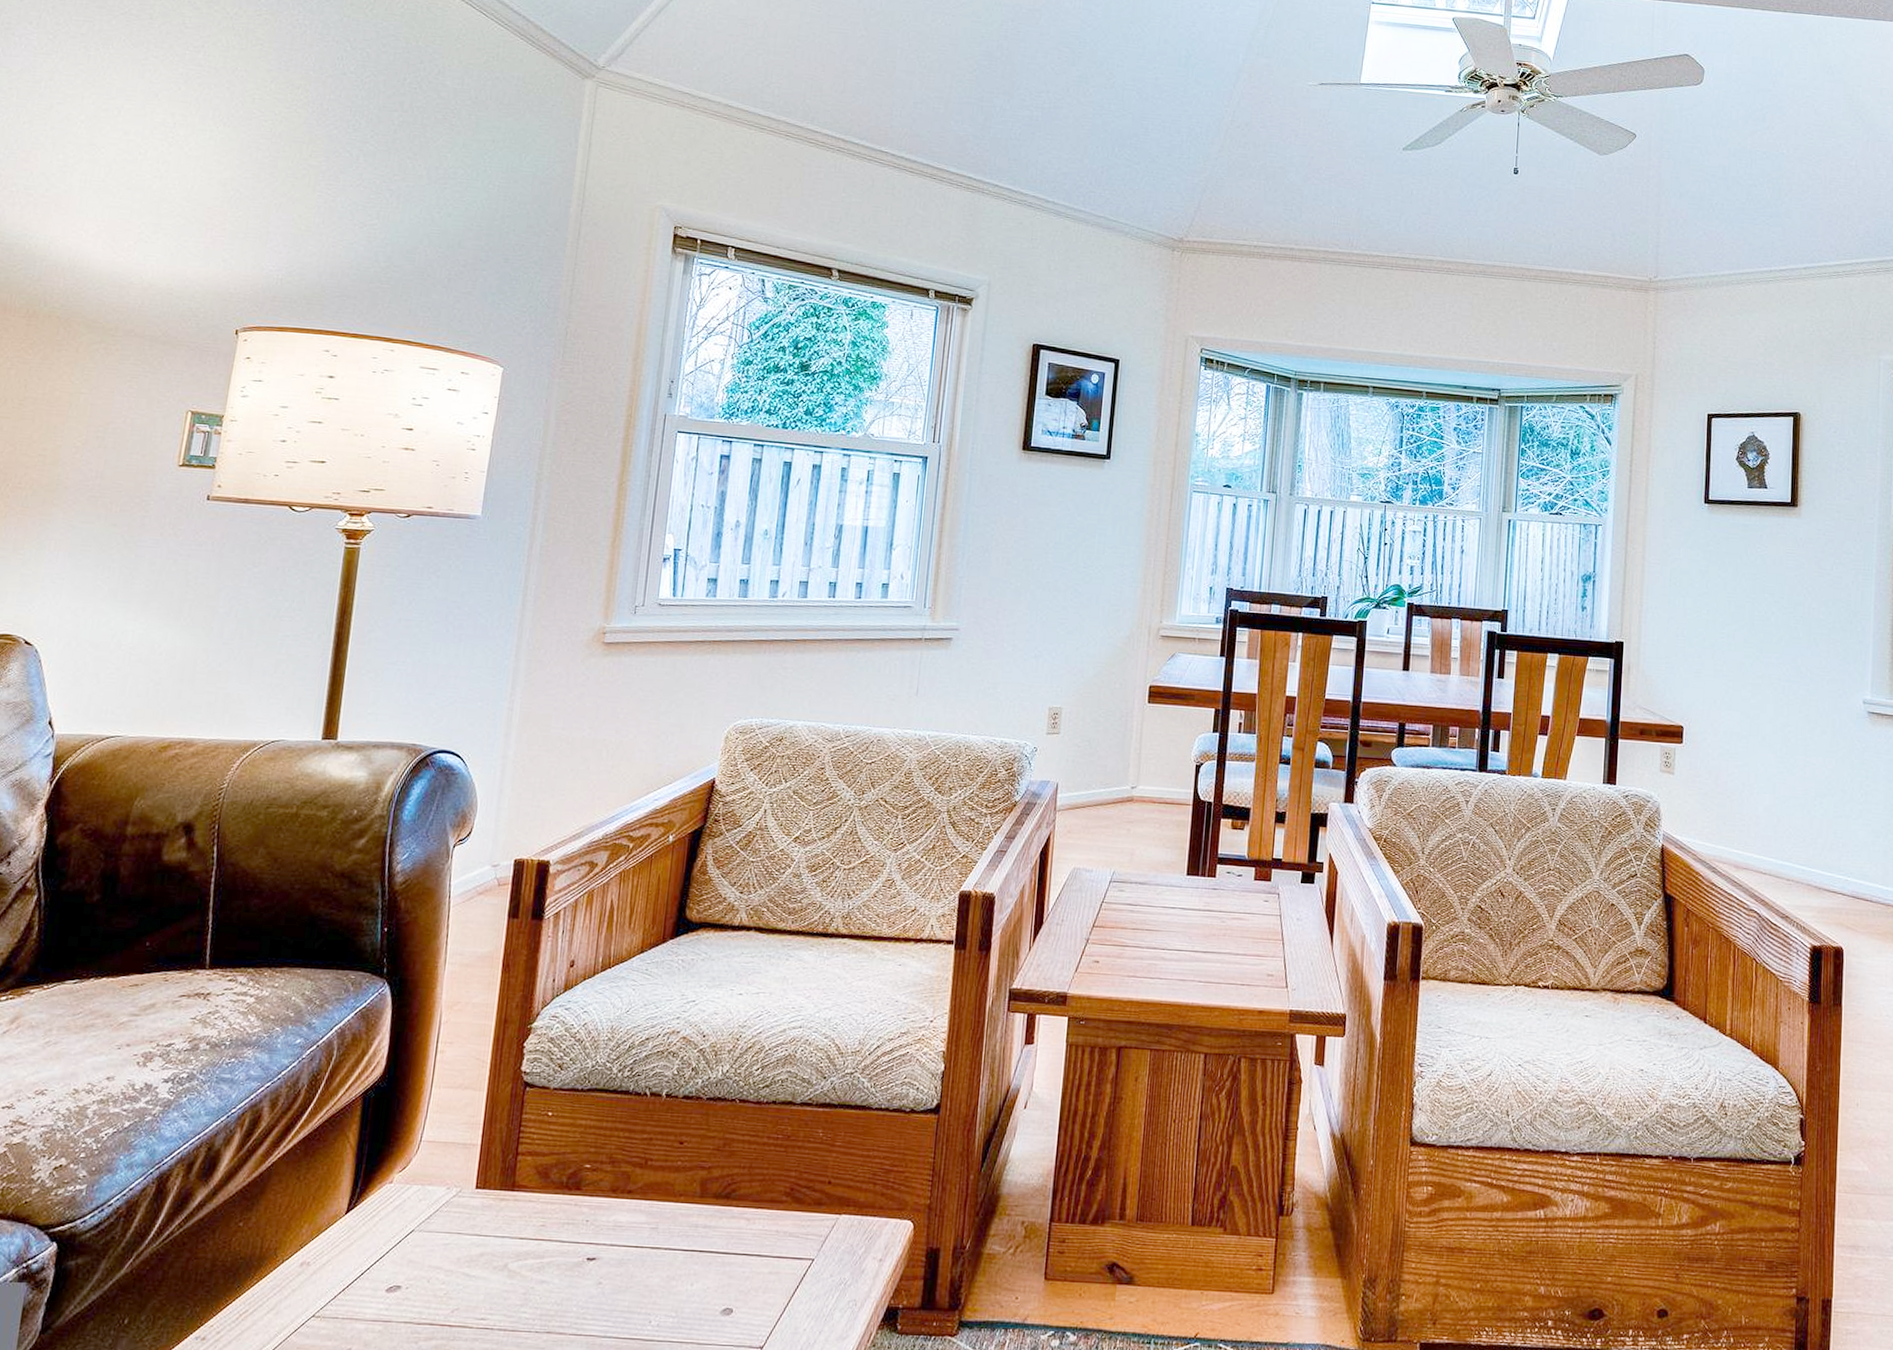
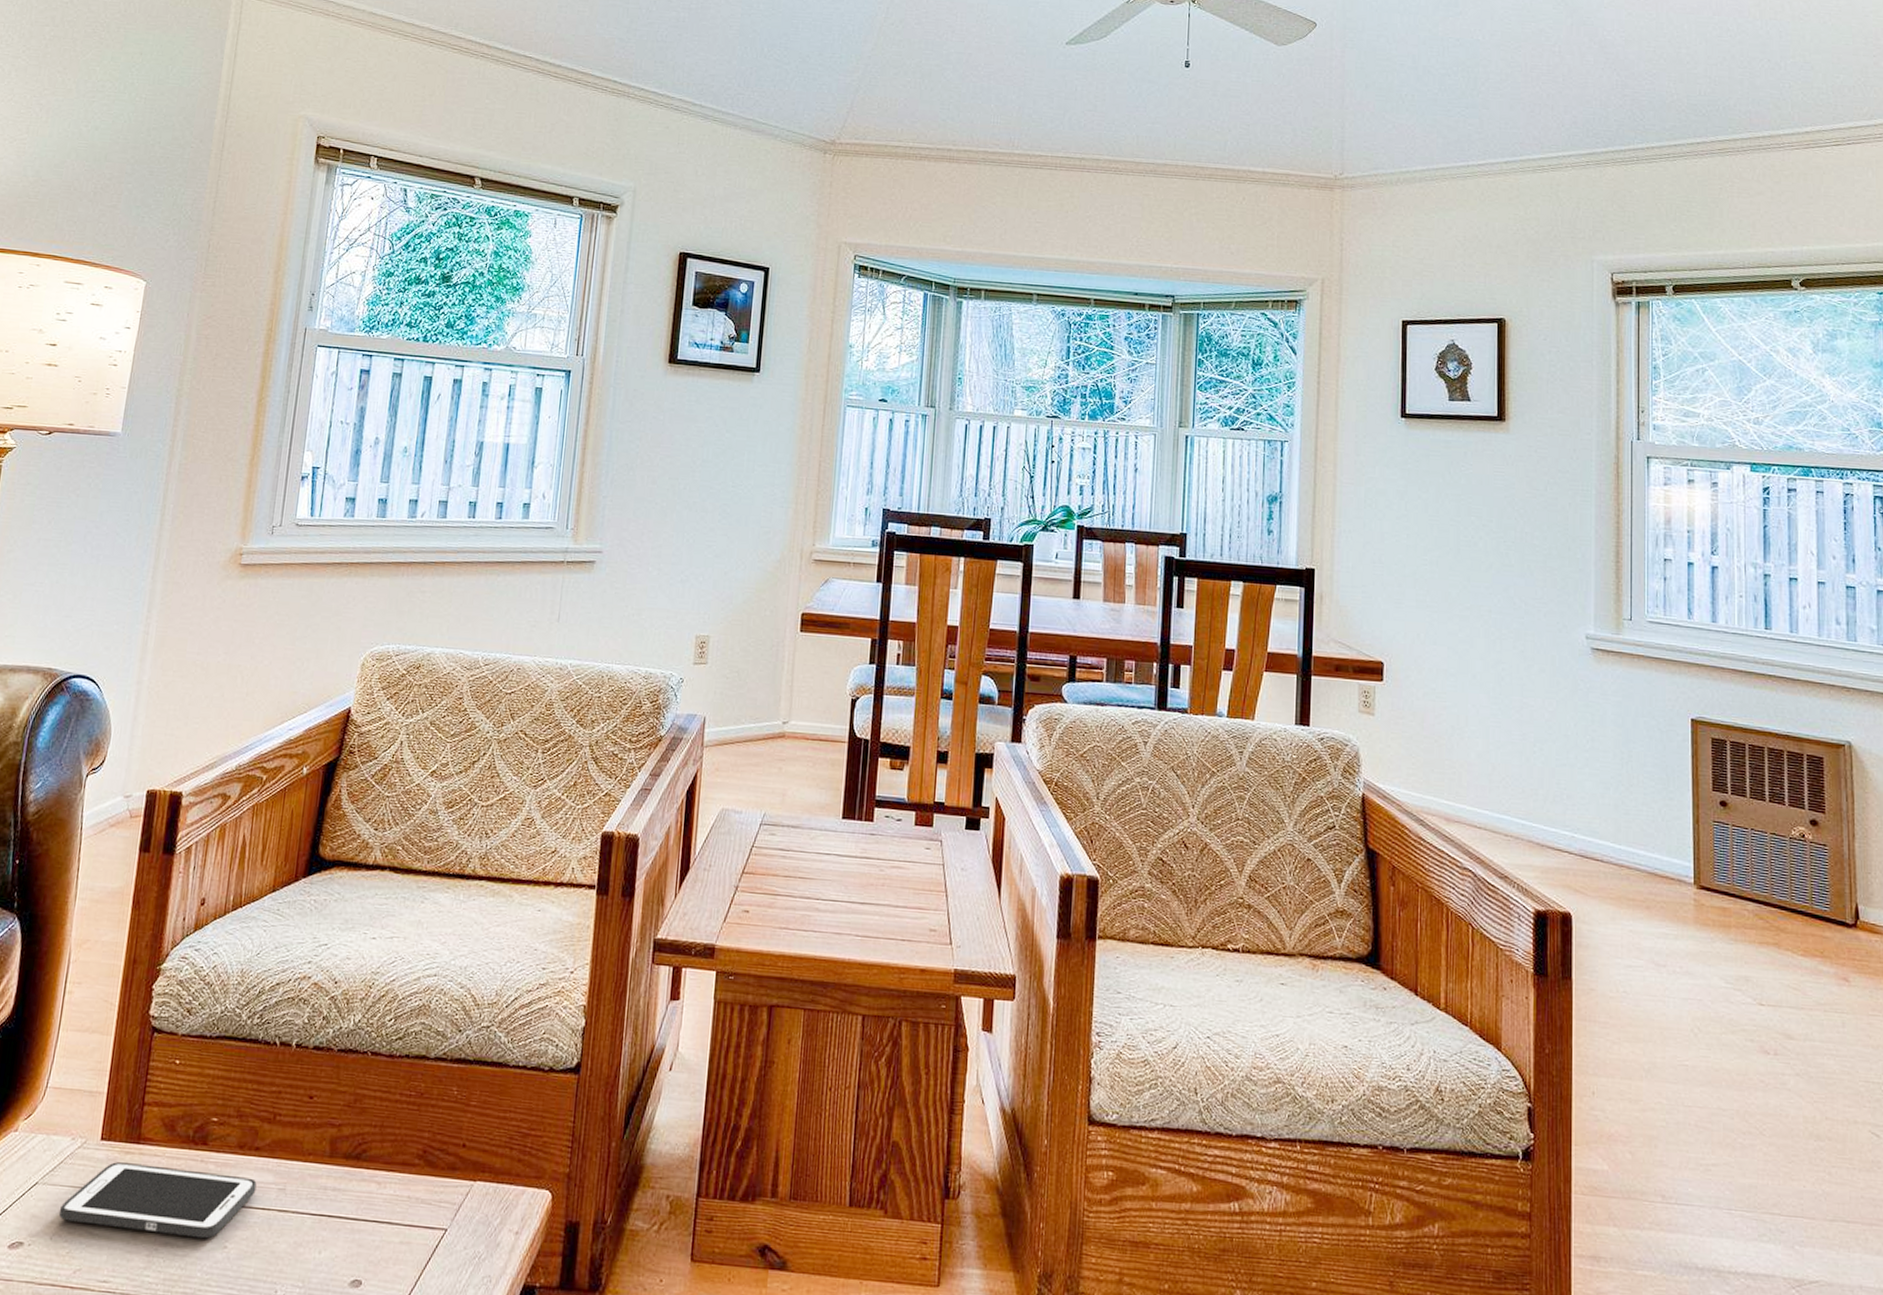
cell phone: none [435,1208,630,1276] -> present [58,1162,257,1239]

